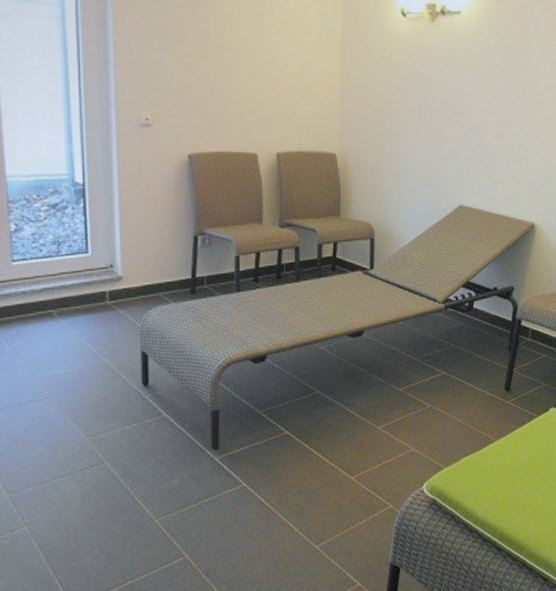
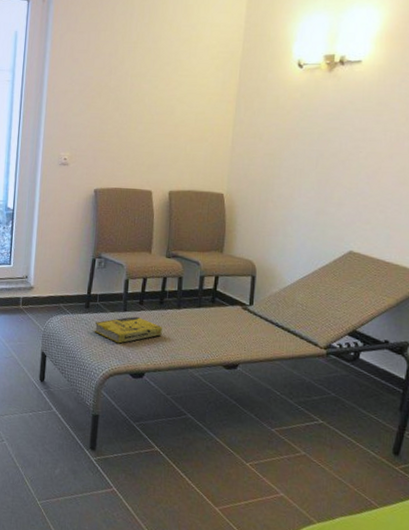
book: none [204,295,282,328] -> present [94,316,162,344]

